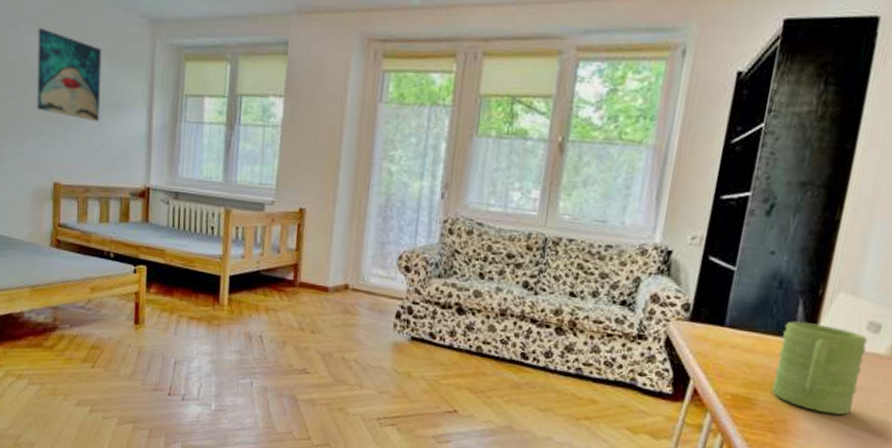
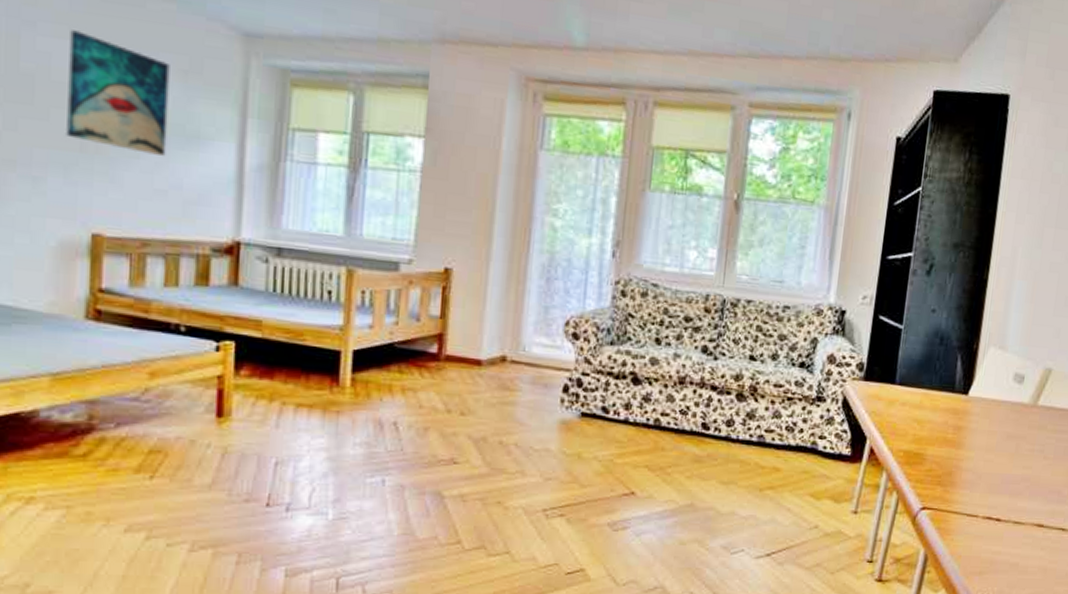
mug: present [772,321,868,415] -> none [939,375,1014,464]

